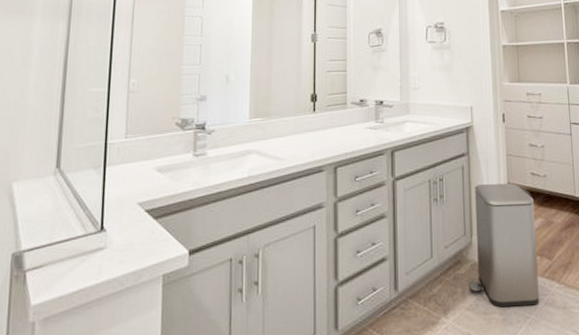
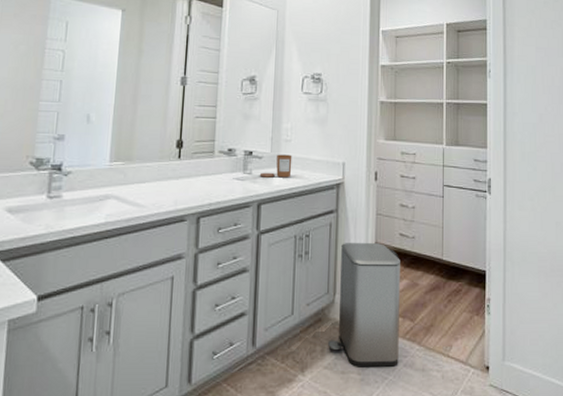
candle: none [391,102,422,125] -> present [259,154,292,178]

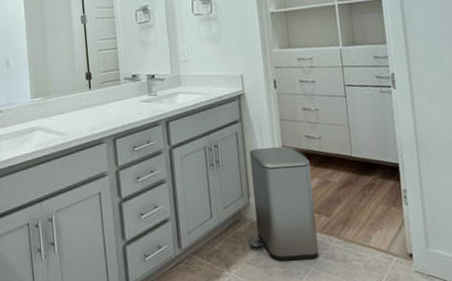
candle: present [259,154,292,178] -> none [163,73,193,97]

